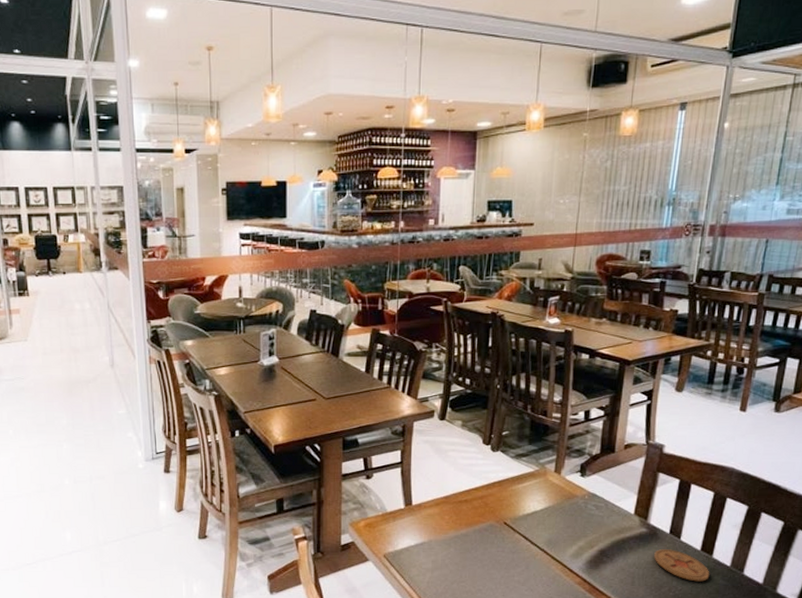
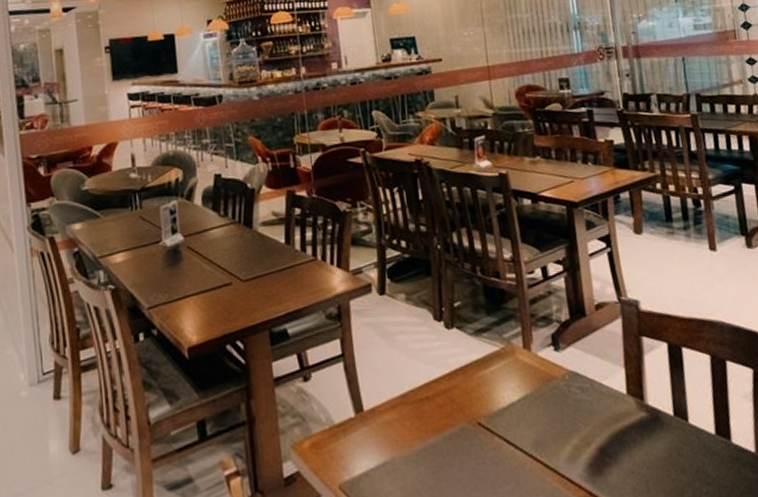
coaster: present [654,549,710,582] -> none [663,437,736,479]

